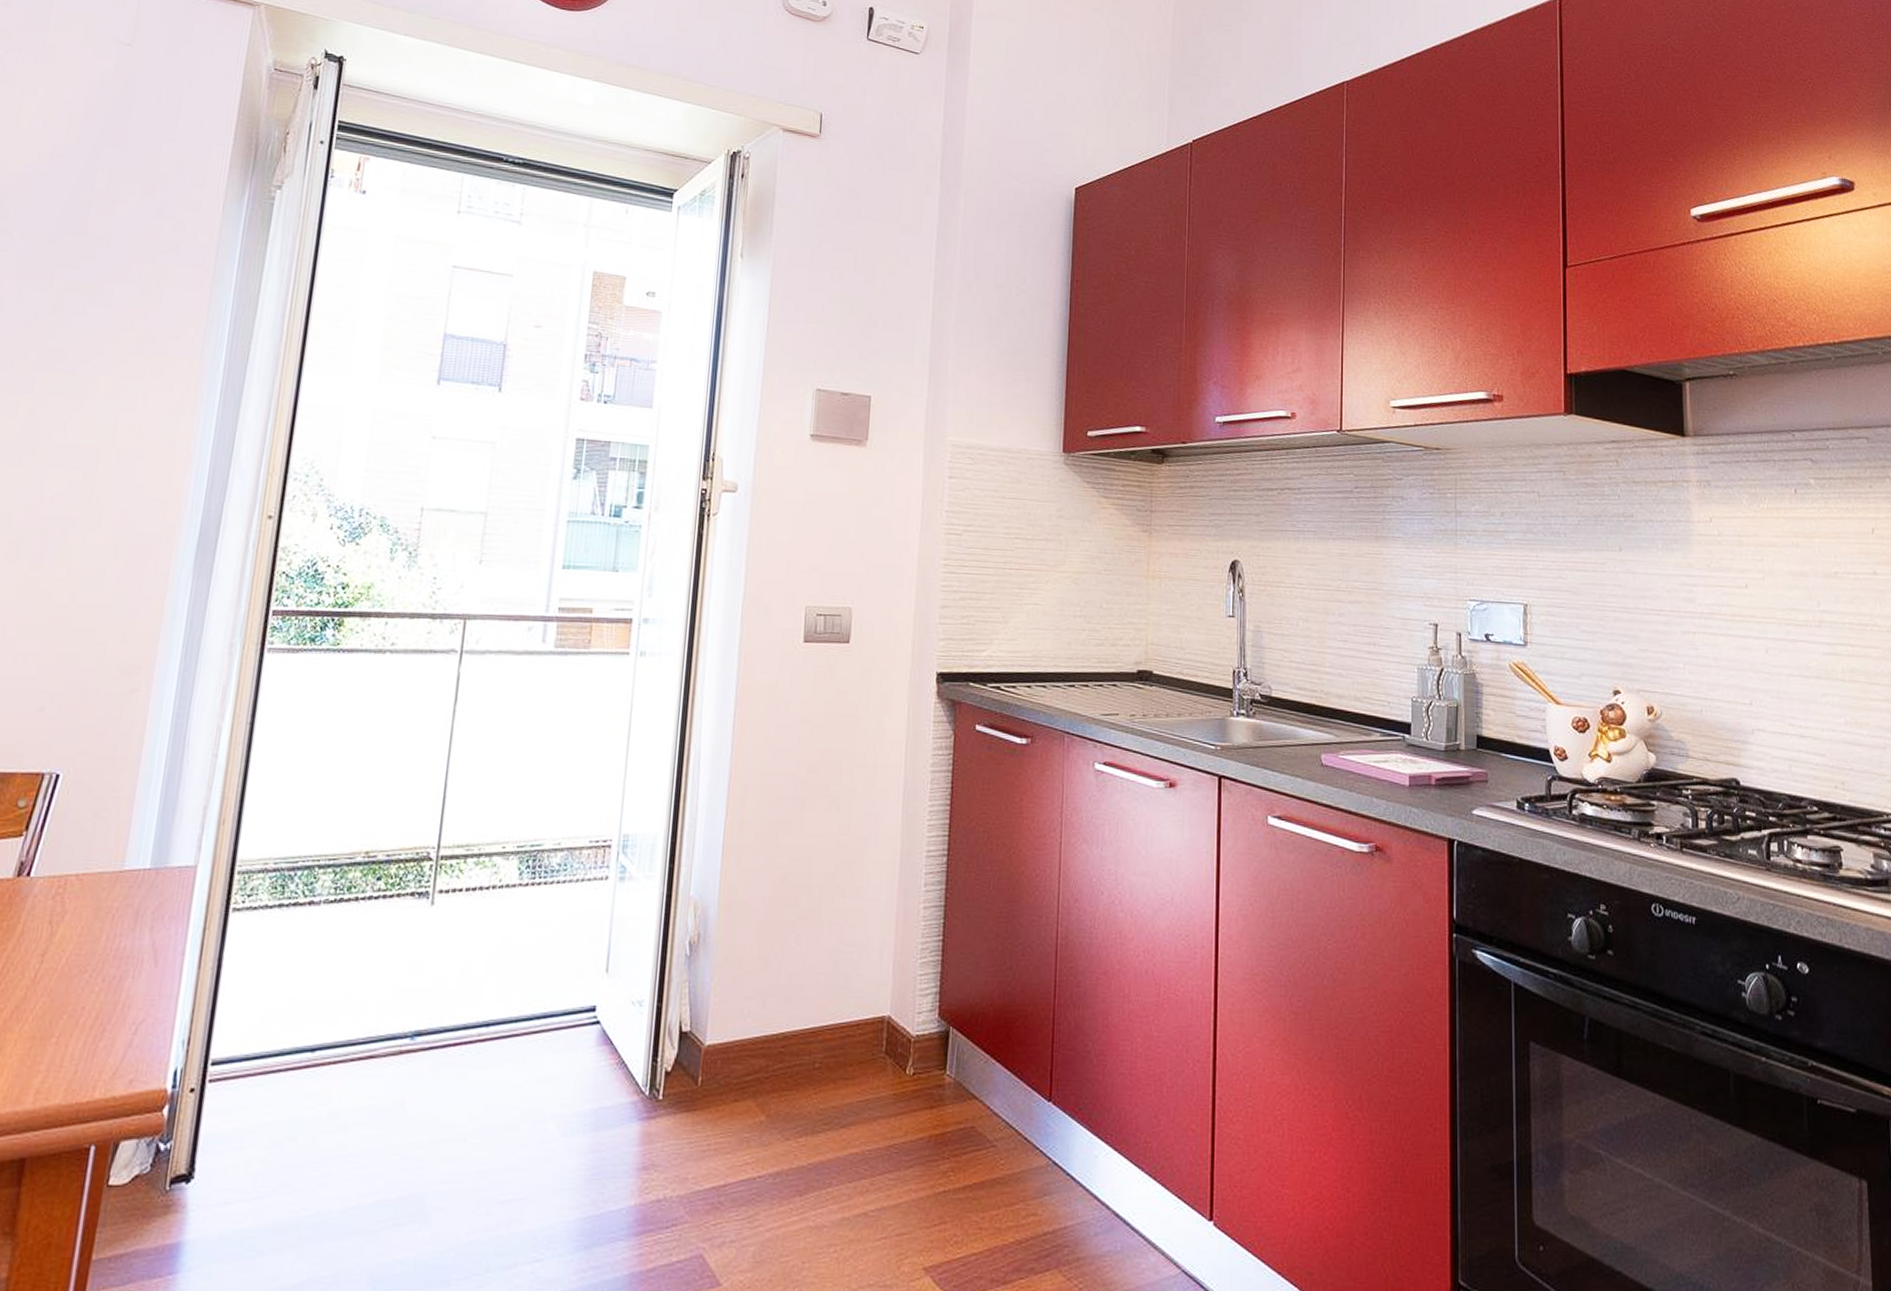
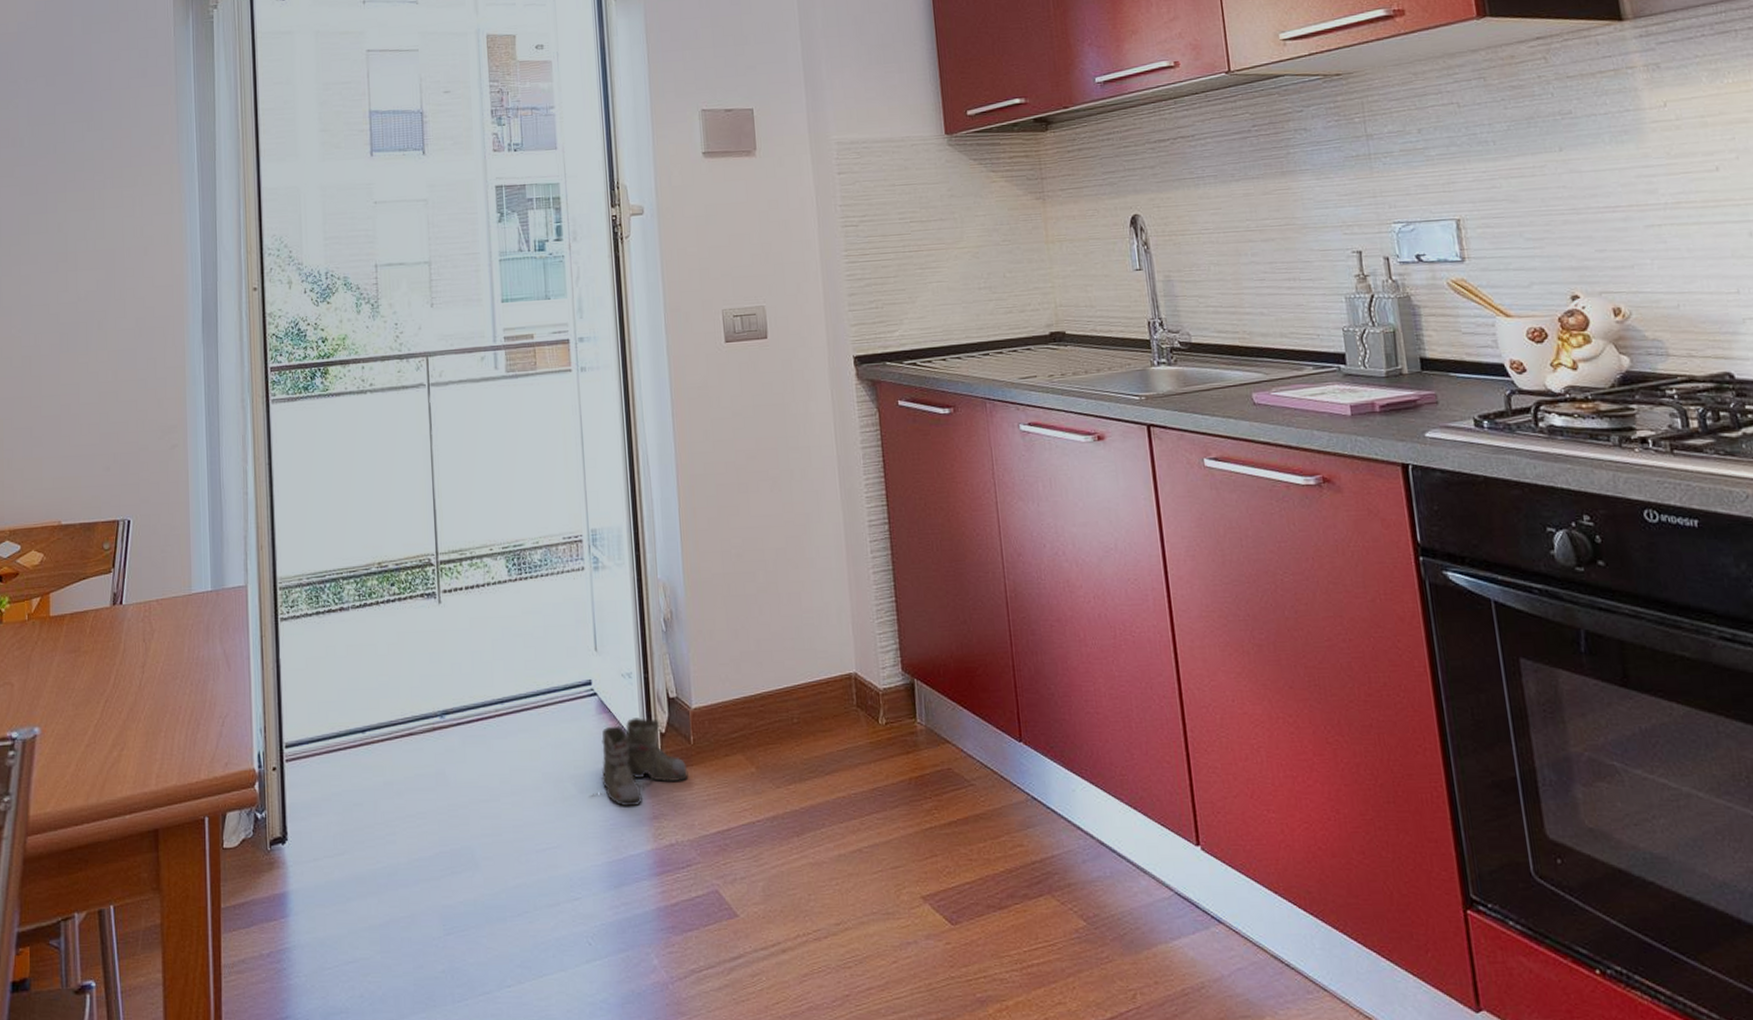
boots: none [572,1052,690,1155] -> present [589,717,689,807]

